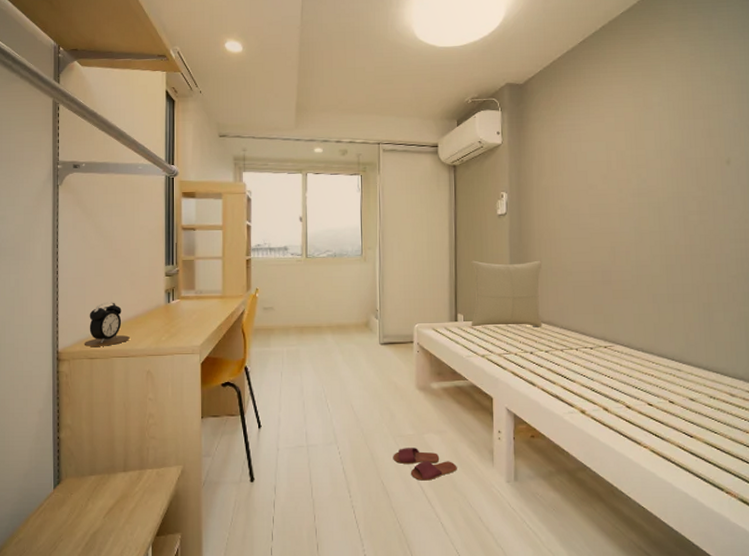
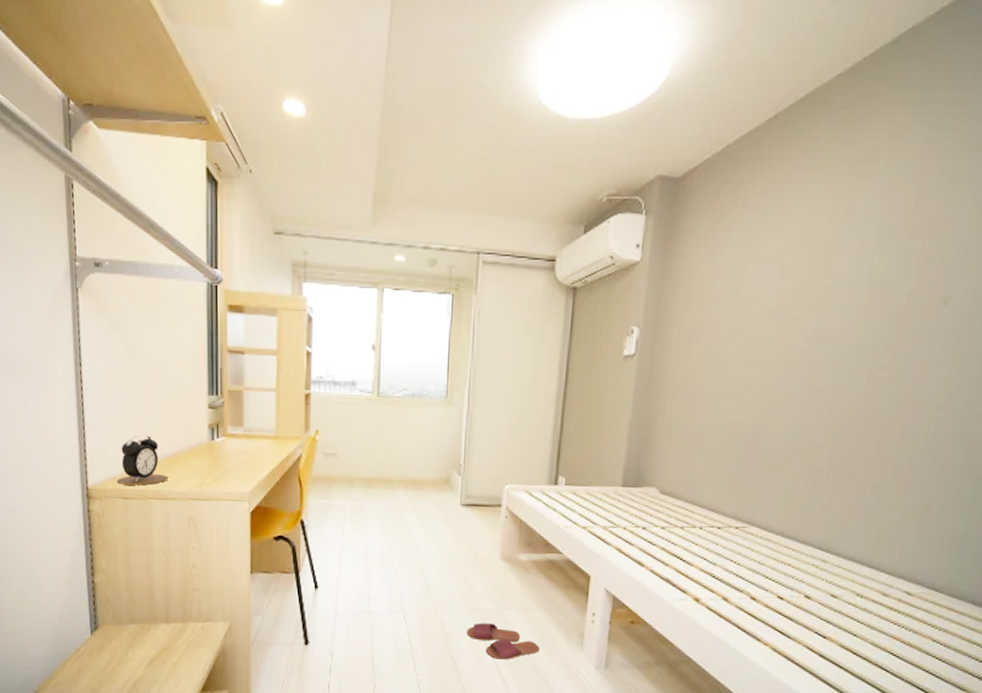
pillow: present [471,260,542,327] -> none [573,412,672,499]

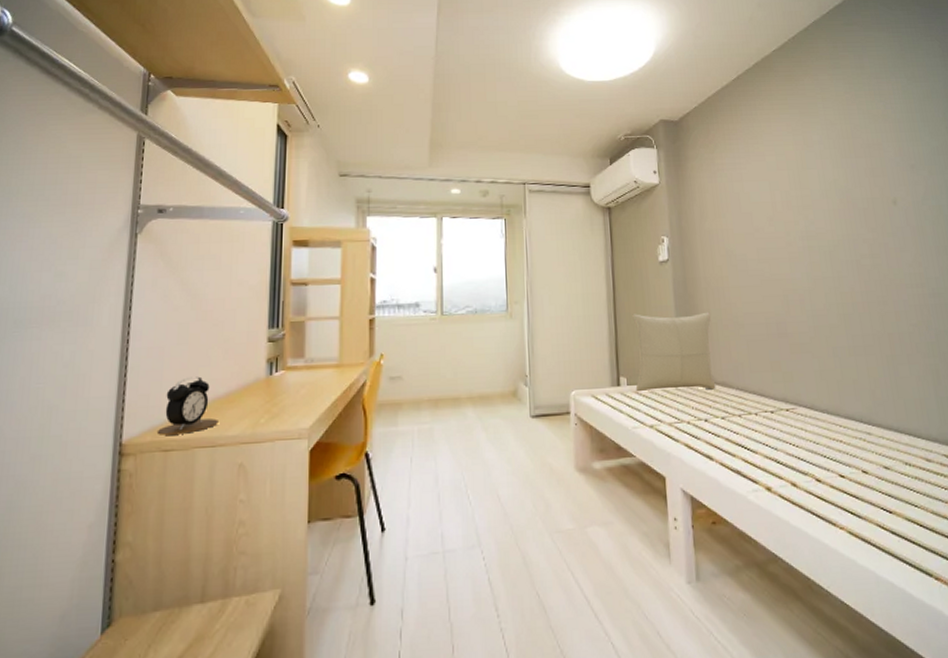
slippers: present [466,623,540,660] -> none [550,546,628,589]
pillow: none [573,412,672,499] -> present [632,312,716,392]

